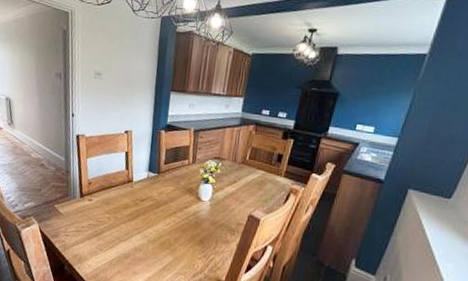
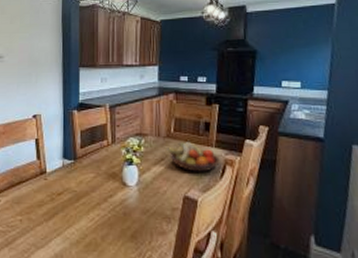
fruit bowl: none [240,169,286,197] -> present [167,142,220,172]

